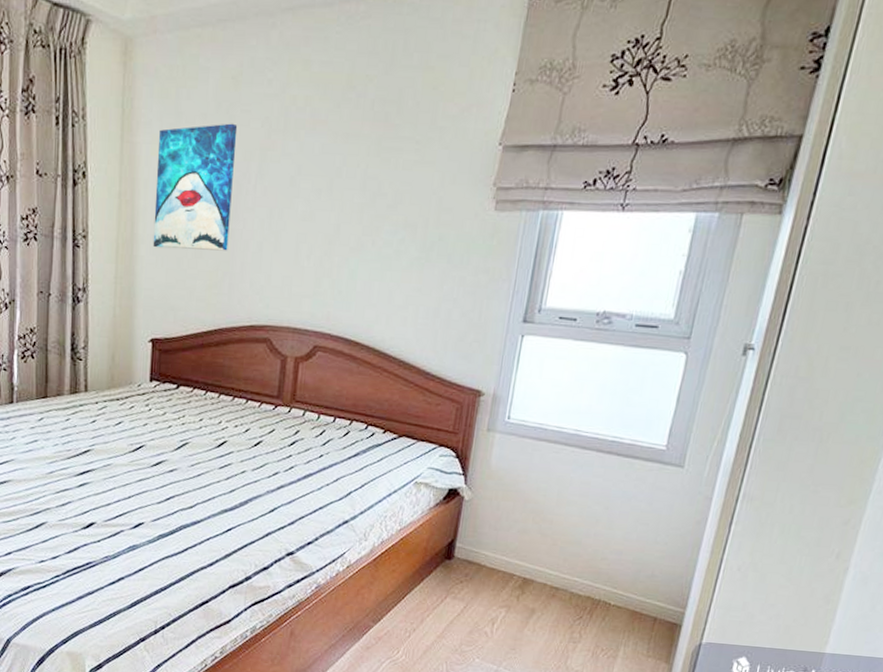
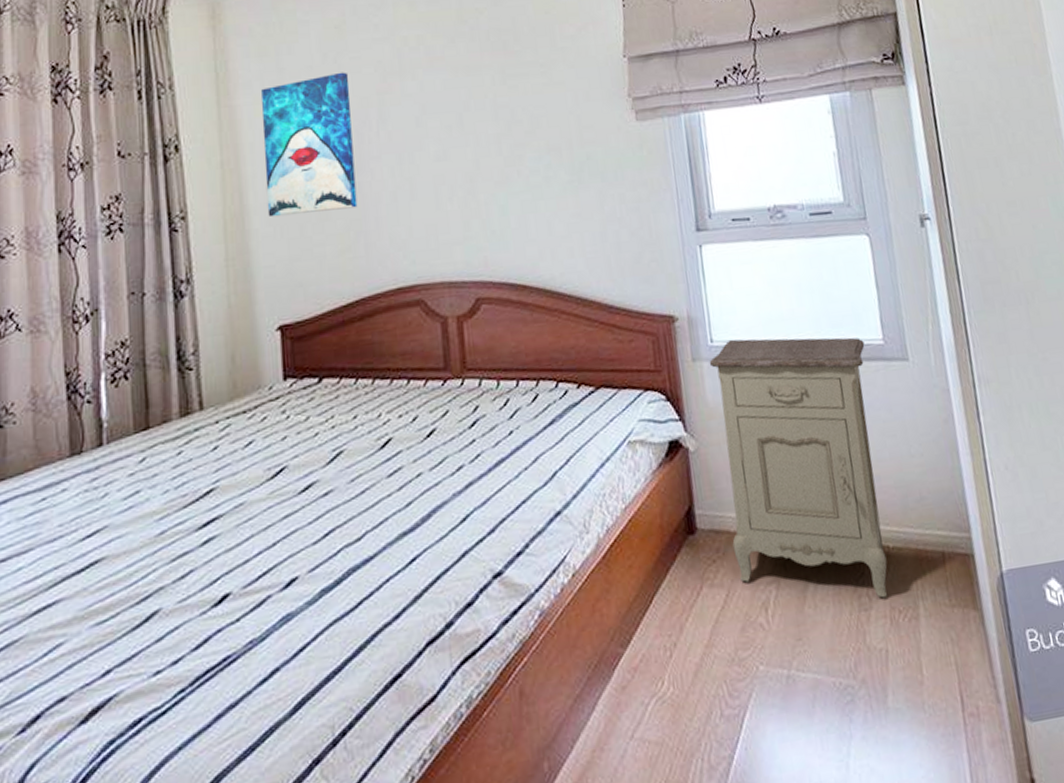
nightstand: none [479,419,648,638] -> present [709,337,888,599]

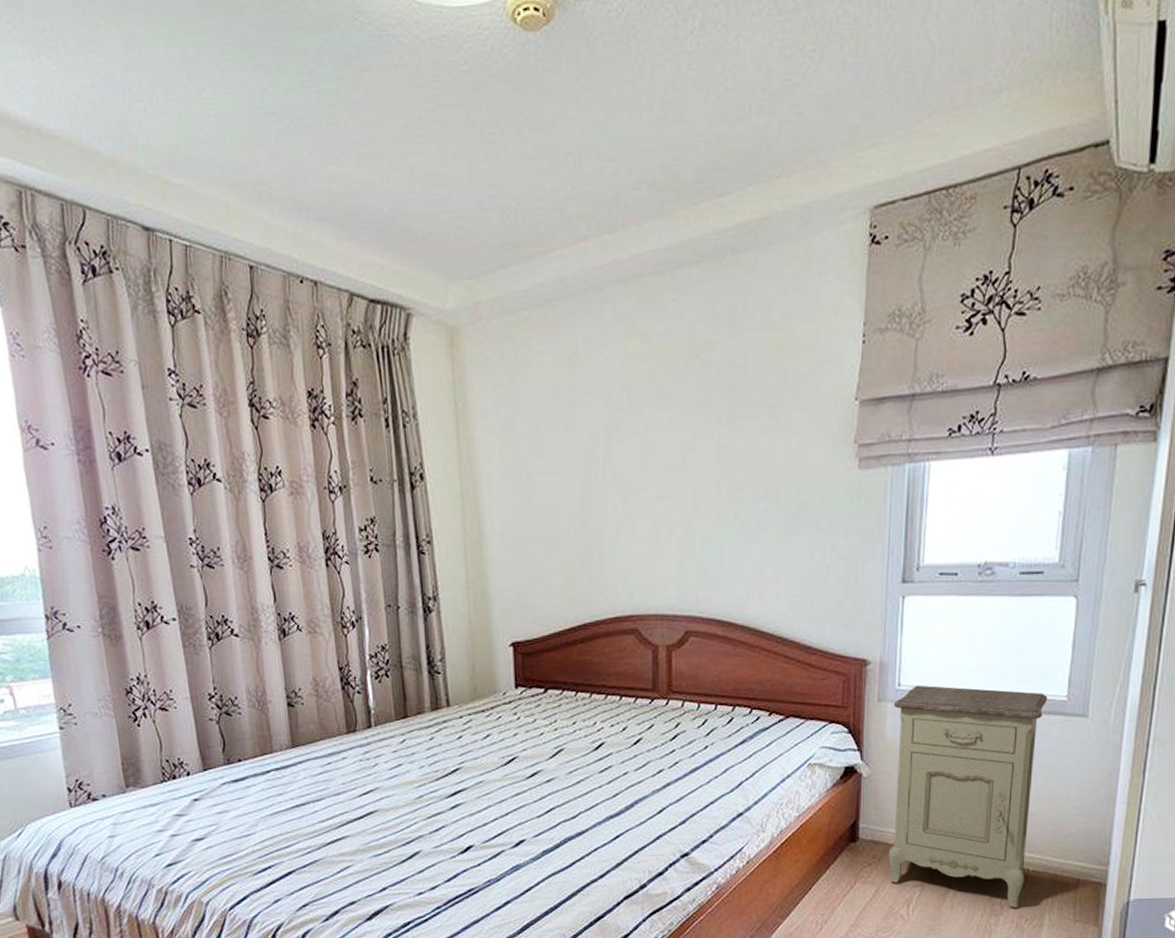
wall art: present [261,72,358,217] -> none [497,406,583,546]

